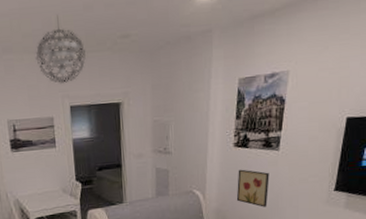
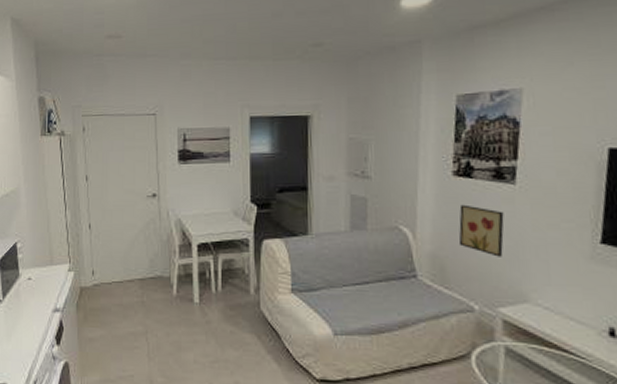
pendant light: present [36,14,86,85] -> none [216,21,271,93]

